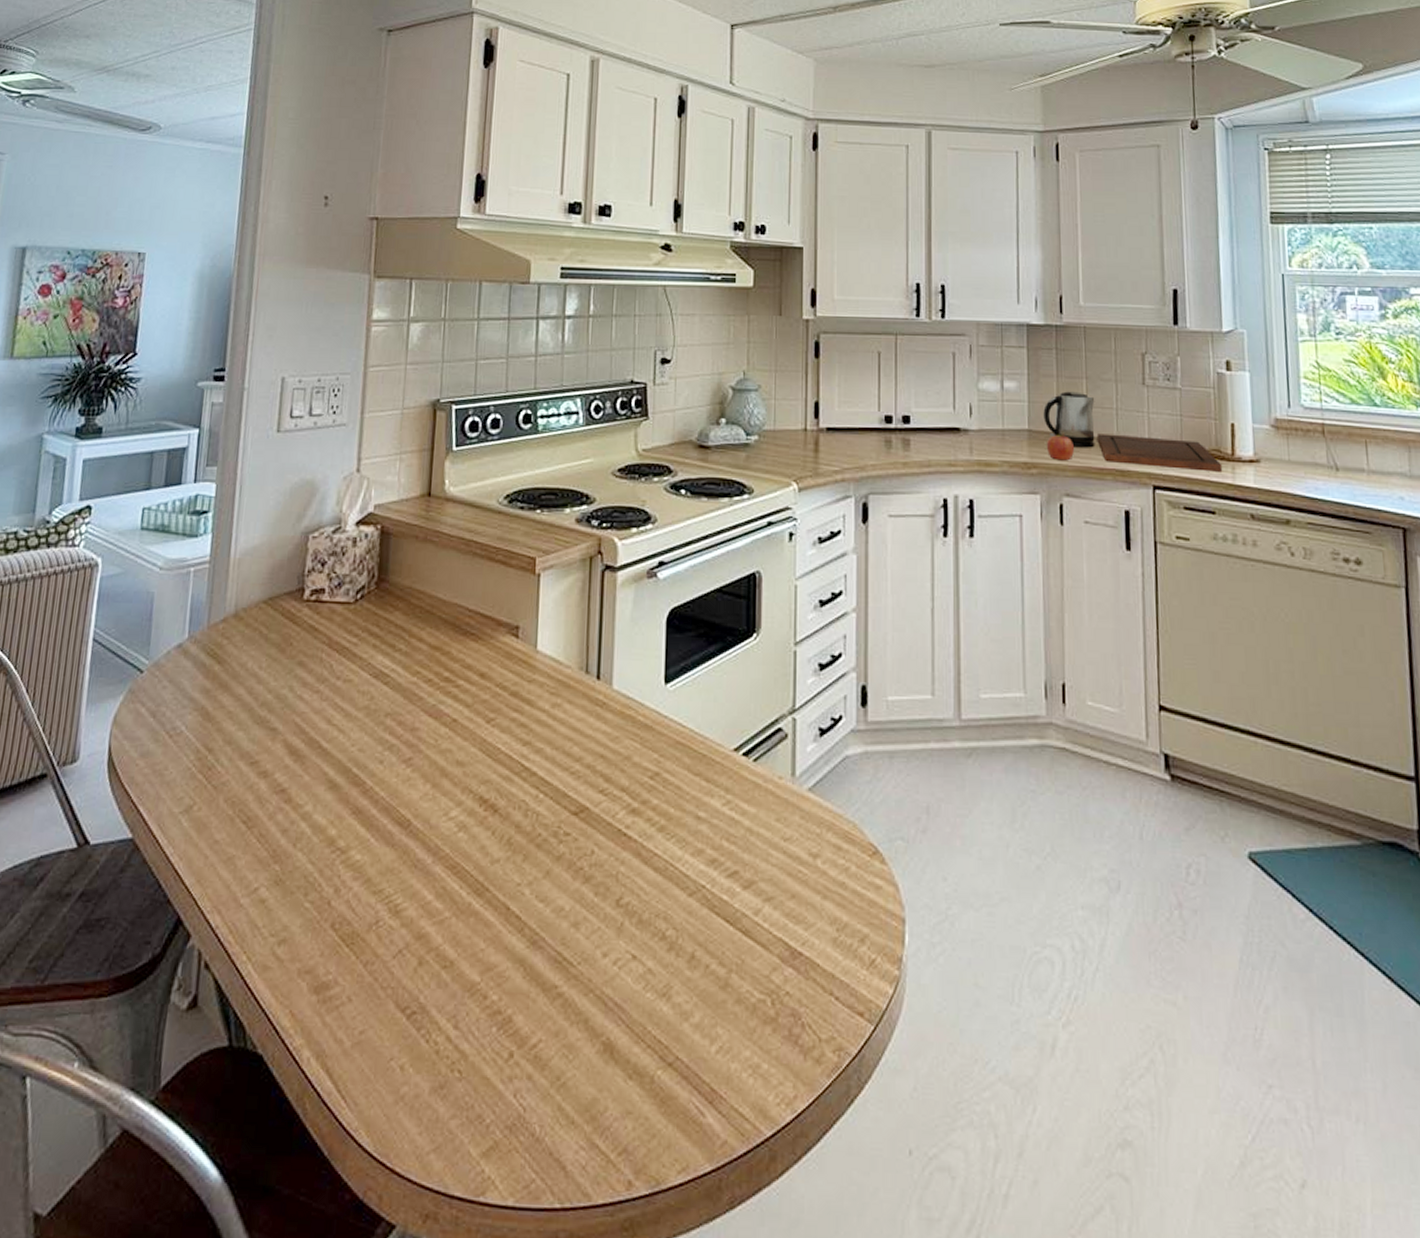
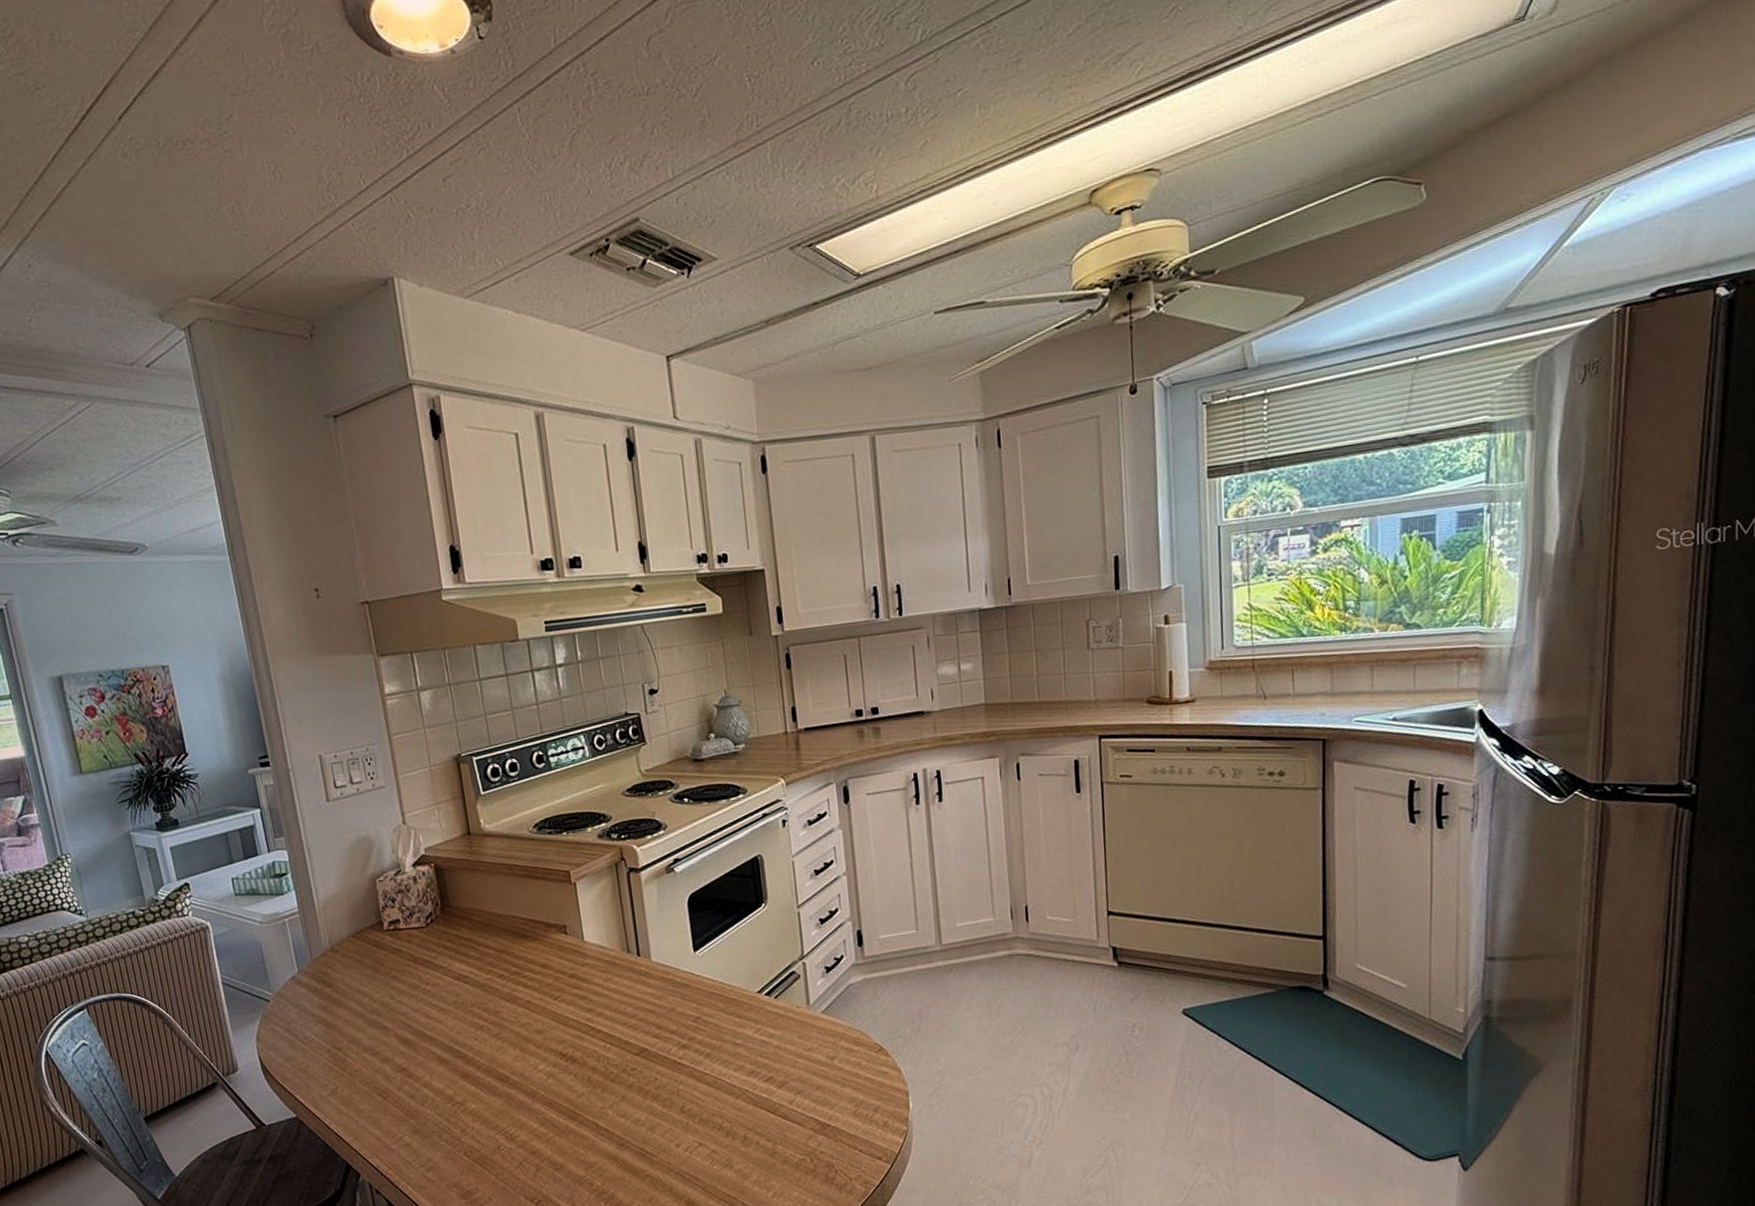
kettle: present [1043,391,1095,448] -> none [998,663,1046,713]
fruit: present [1047,432,1075,461] -> none [1002,701,1028,727]
cutting board: present [1096,433,1223,472] -> none [1047,691,1161,722]

